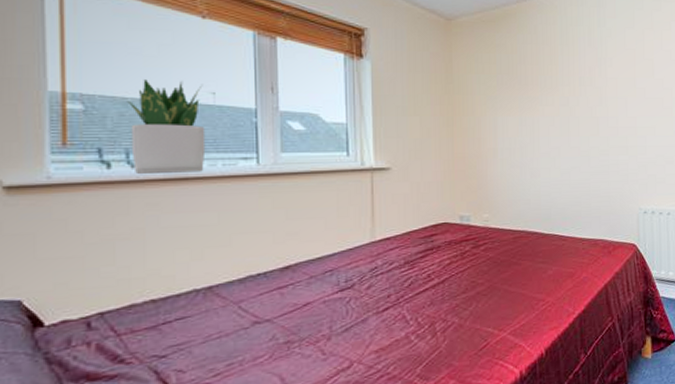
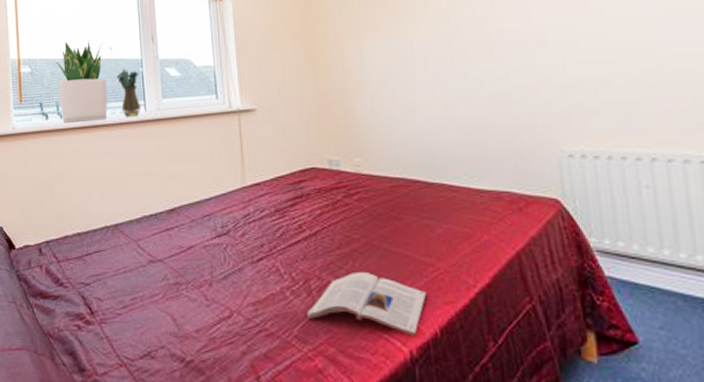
vase: none [219,116,253,171] -> present [116,68,141,118]
magazine: none [430,310,537,359] -> present [306,271,427,336]

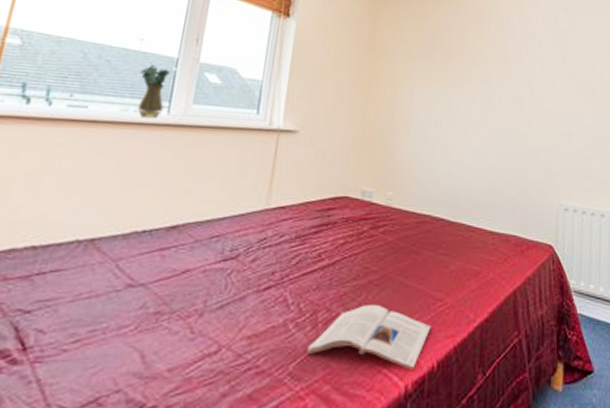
planter: present [55,41,108,124] -> none [51,21,134,116]

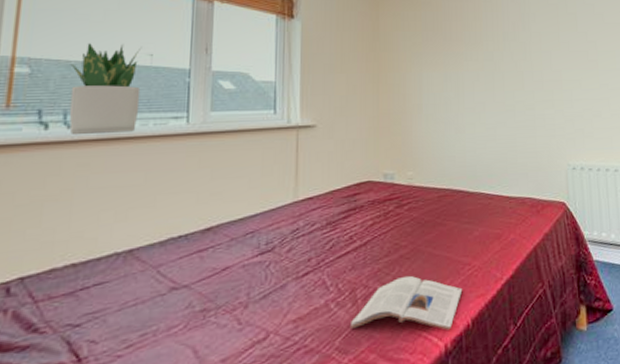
planter: none [51,21,134,116] -> present [69,43,142,136]
vase: present [137,63,170,120] -> none [154,77,184,131]

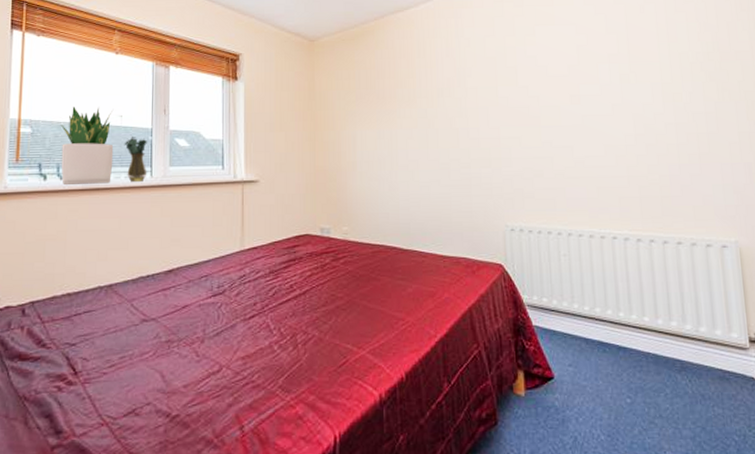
vase: none [154,77,184,131] -> present [124,135,147,183]
magazine: present [349,275,463,330] -> none [291,325,397,381]

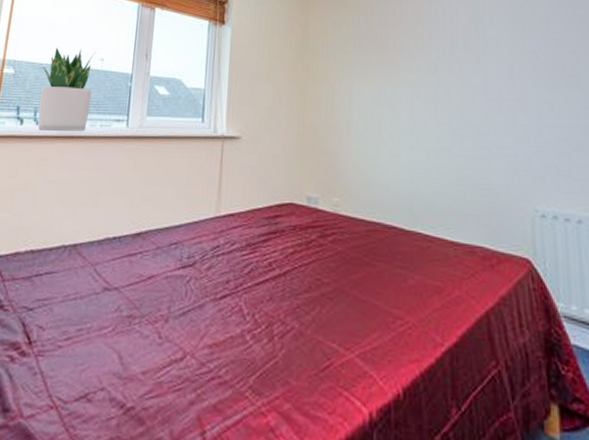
vase: present [124,135,147,183] -> none [102,81,126,133]

